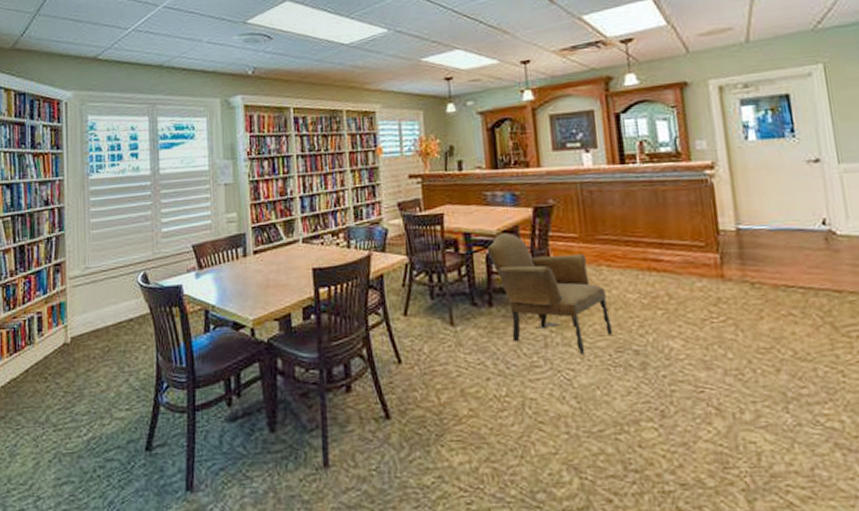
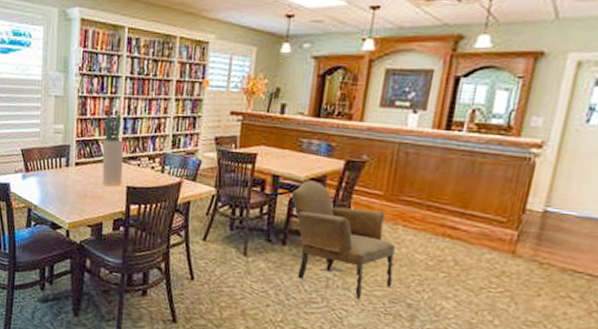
vase: none [280,187,307,272] -> present [102,108,124,187]

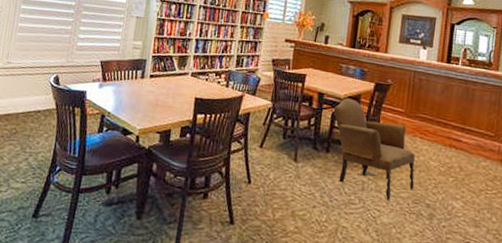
vase: present [102,108,124,187] -> none [173,30,195,98]

